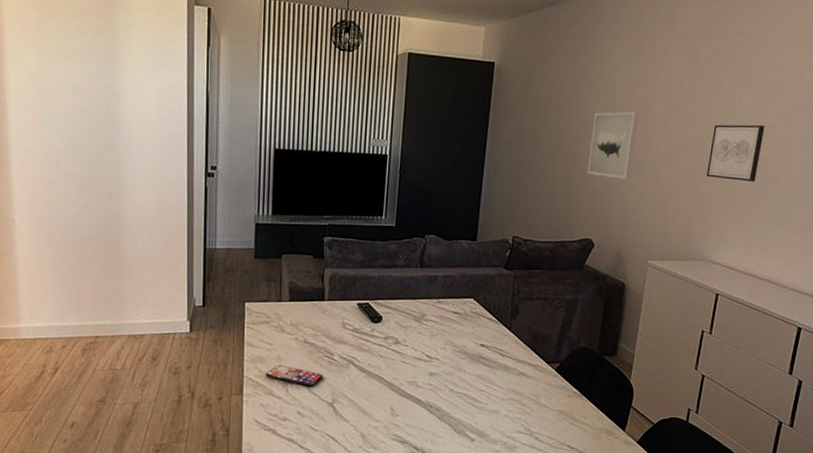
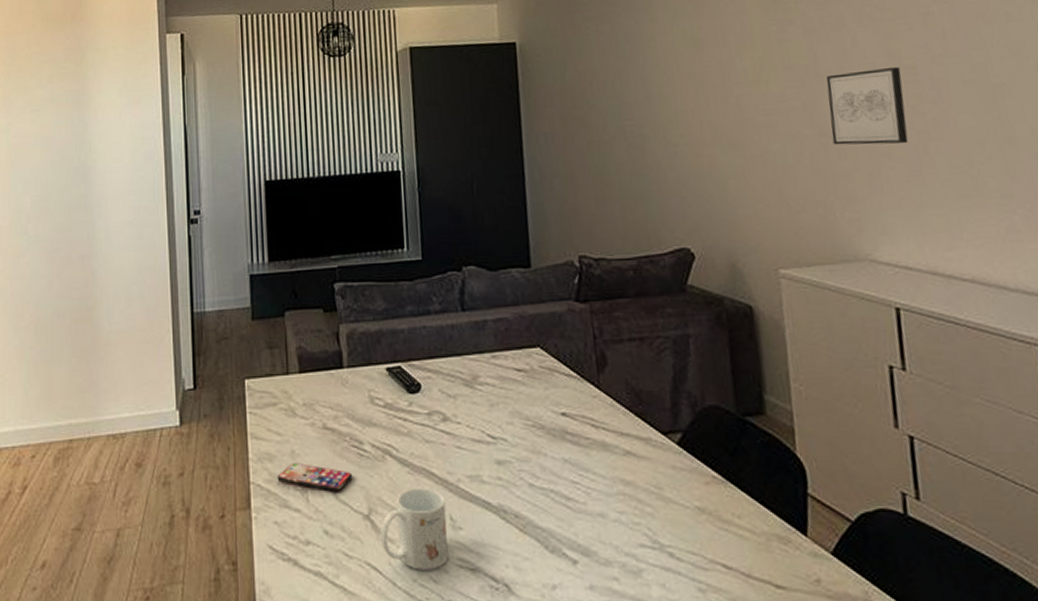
mug: none [339,387,389,441] -> present [380,488,448,570]
wall art: present [587,111,640,180] -> none [657,74,726,163]

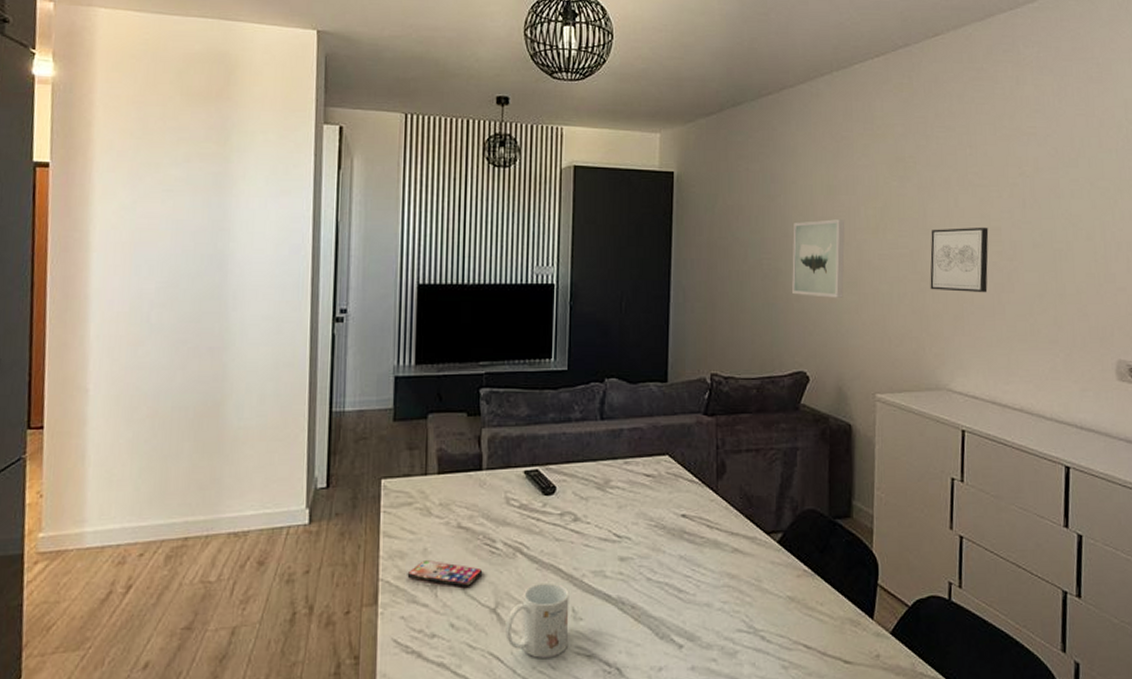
wall art: none [657,74,726,163] -> present [792,219,845,298]

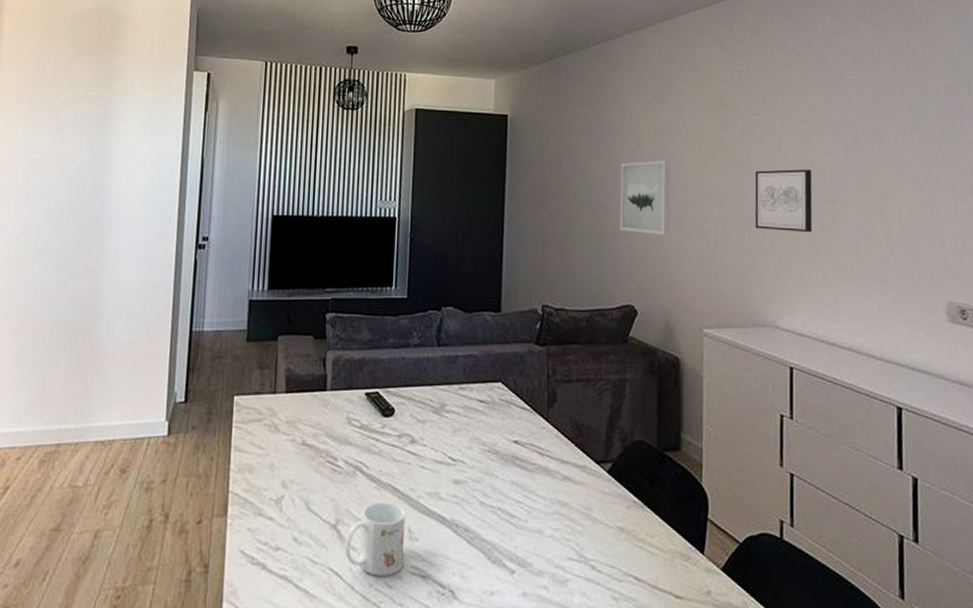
smartphone: present [407,560,483,587] -> none [255,475,325,503]

